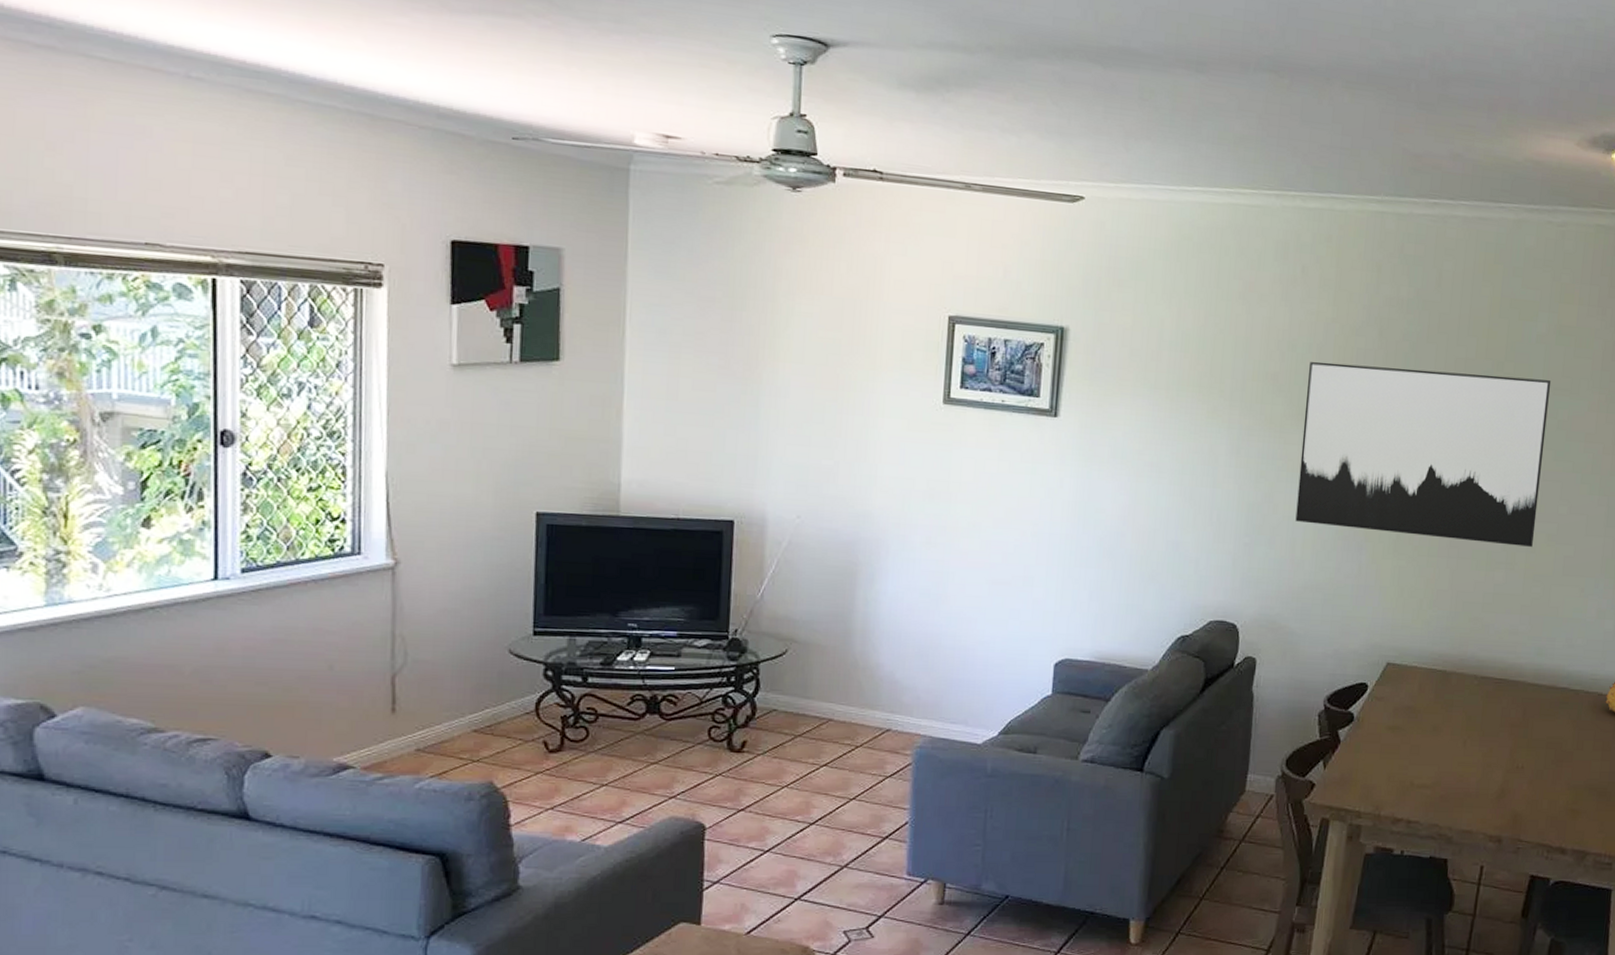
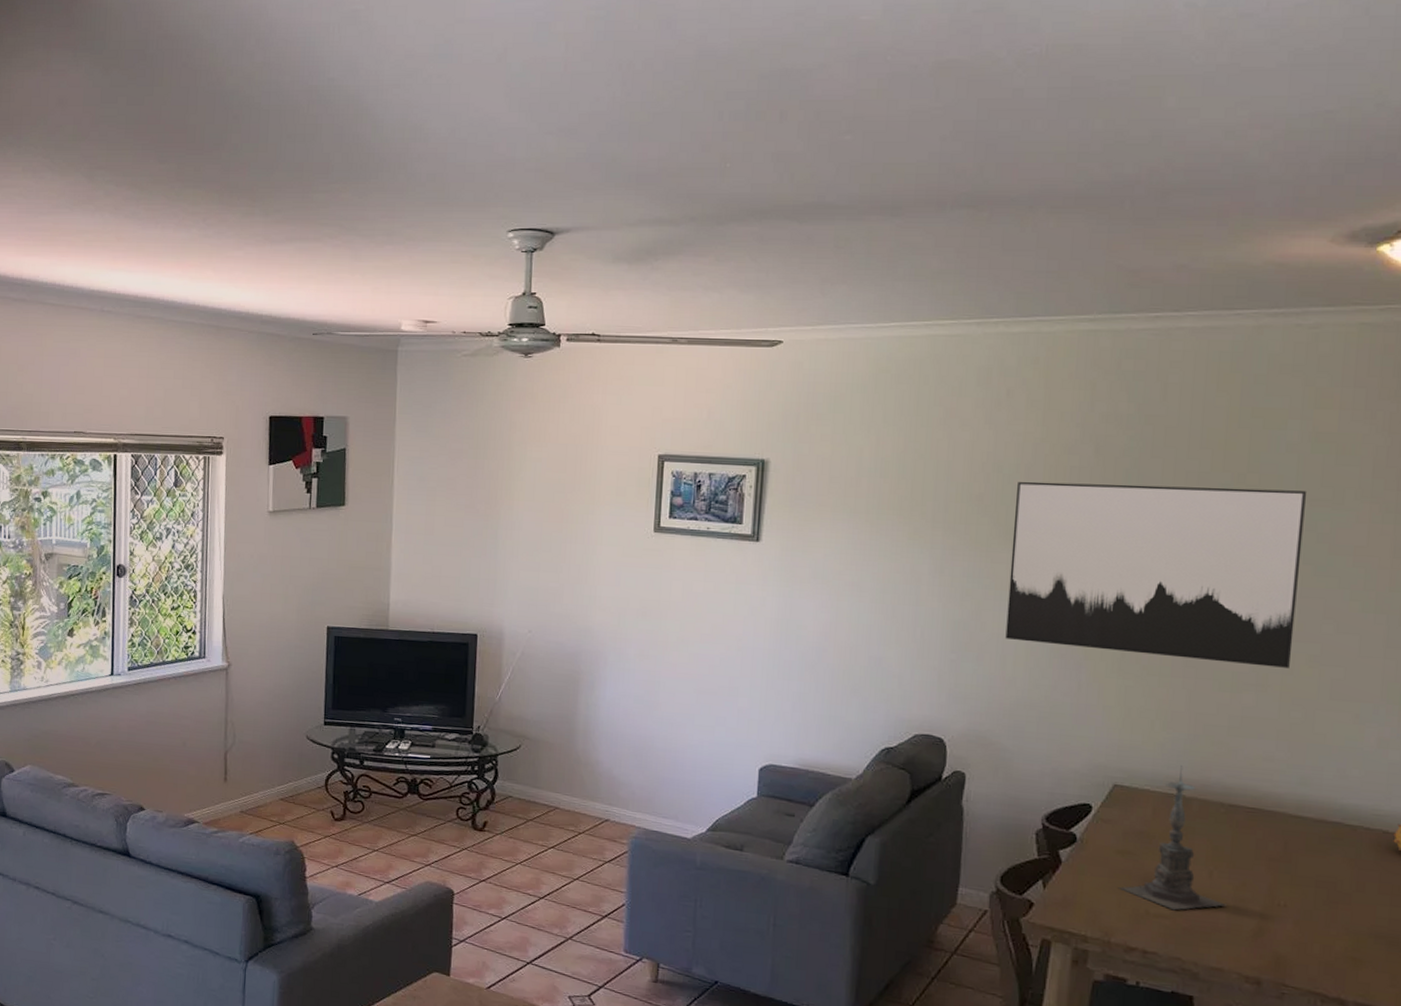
candle holder: none [1388,641,1476,780] -> present [1117,764,1226,911]

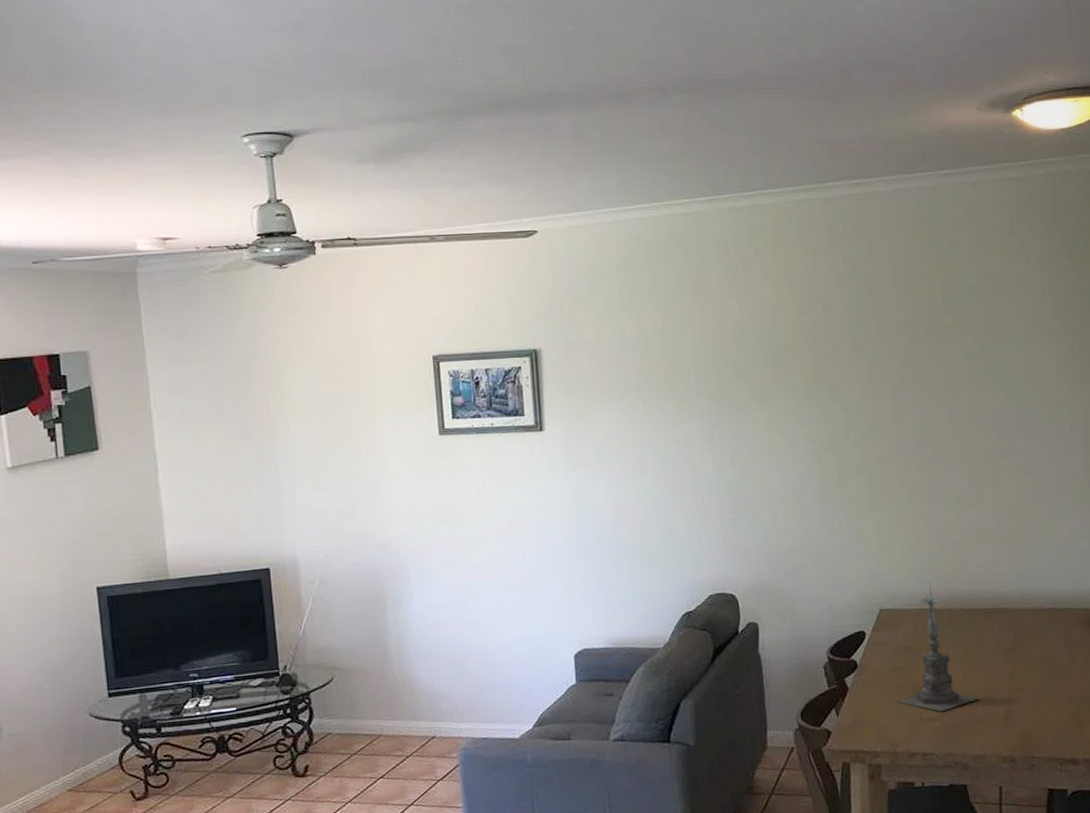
wall art: present [1005,481,1308,668] -> none [764,327,998,492]

